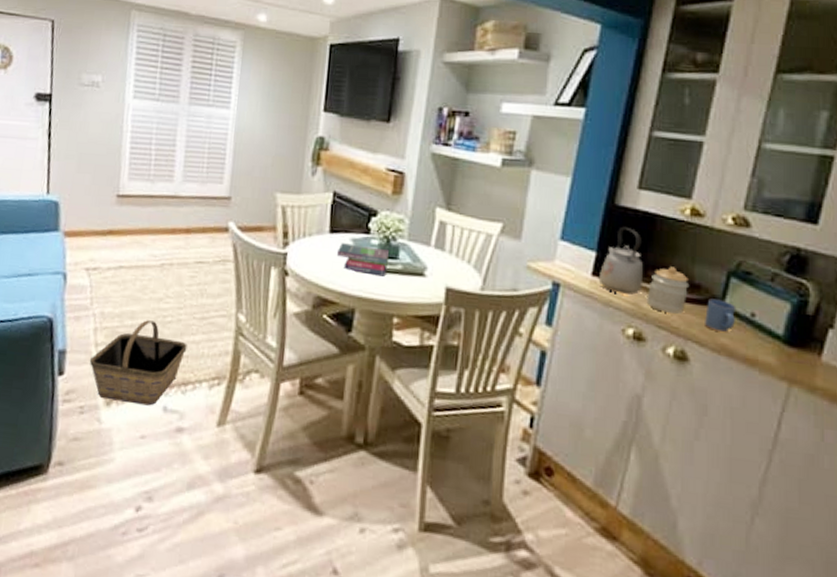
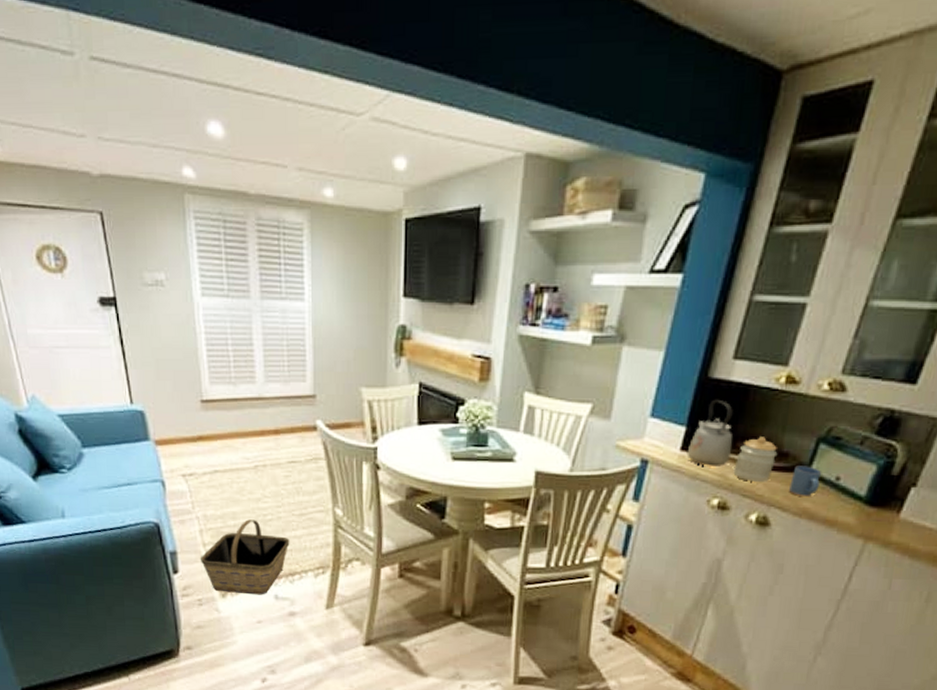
books: present [336,243,390,277] -> none [426,434,479,464]

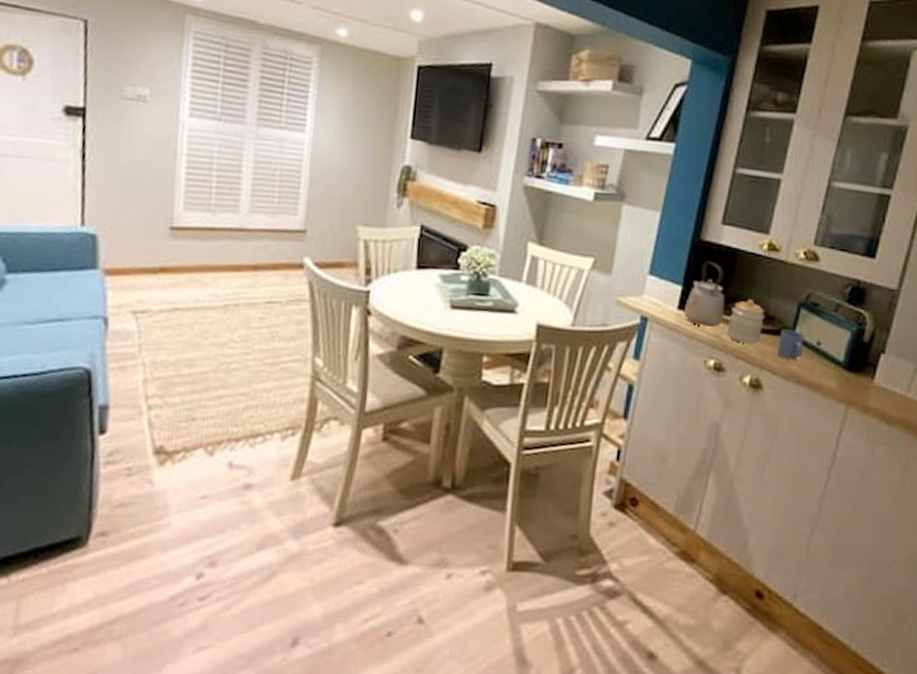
basket: present [200,519,290,595] -> none [138,368,256,463]

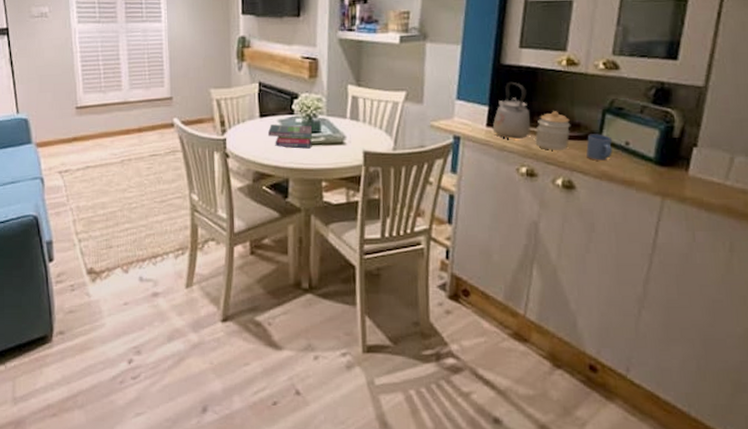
books: none [423,279,480,314] -> present [267,124,313,149]

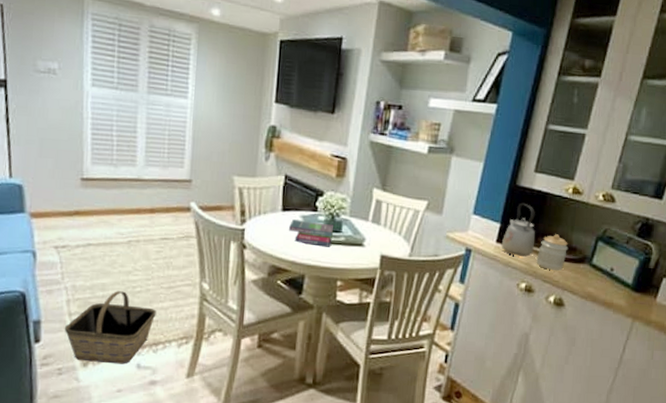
basket: none [73,208,152,278] -> present [64,291,156,364]
mug: present [586,134,613,162] -> none [578,258,601,284]

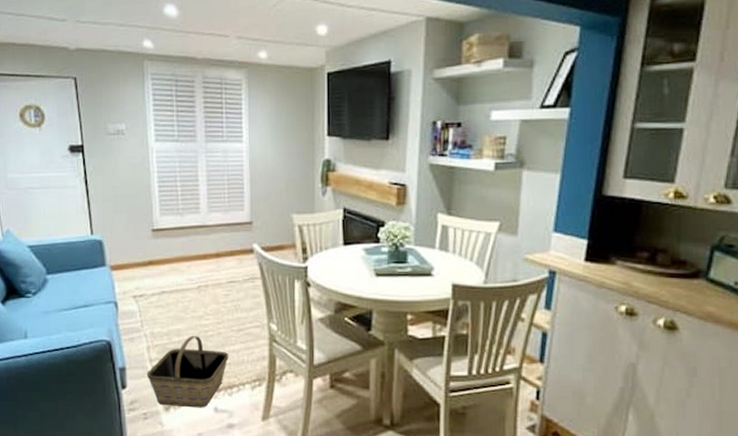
books: present [288,219,334,247] -> none [351,253,399,280]
kettle: present [501,202,536,257] -> none [591,214,633,276]
jar: present [536,234,569,271] -> none [636,247,676,290]

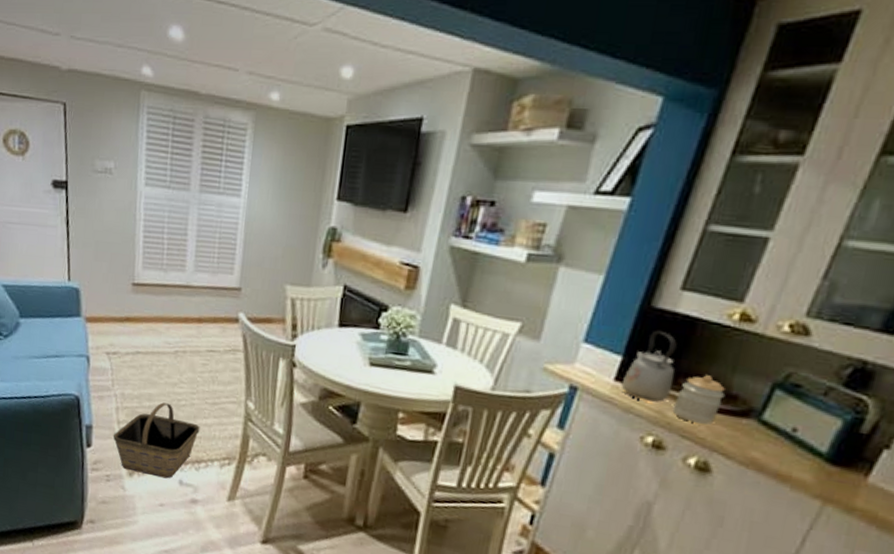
kettle: none [591,214,633,276] -> present [621,330,677,402]
jar: none [636,247,676,290] -> present [672,375,726,425]

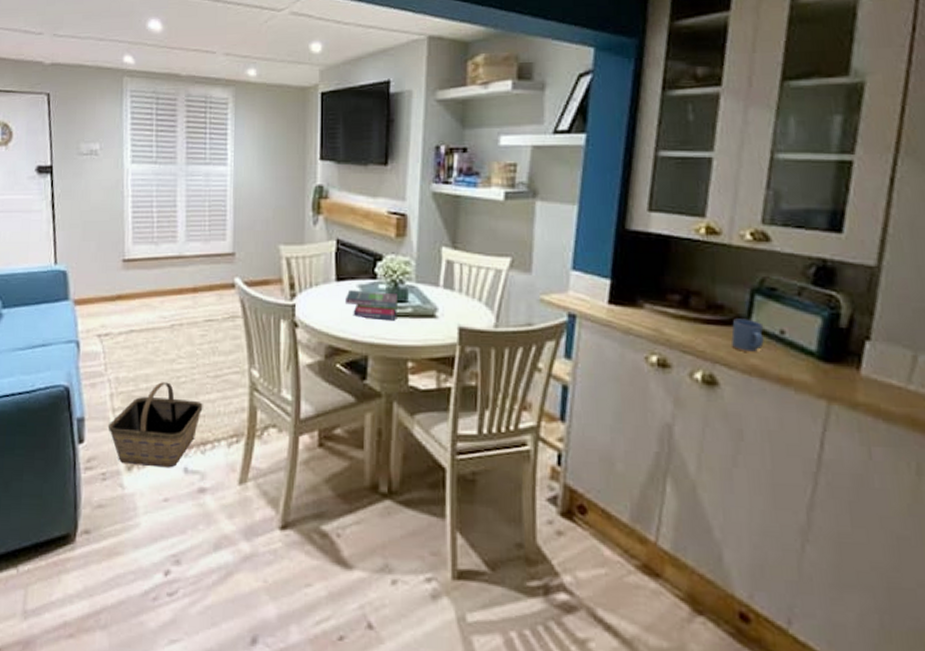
books: none [344,337,399,372] -> present [344,290,399,321]
kettle: present [621,330,677,402] -> none [615,251,663,322]
jar: present [672,375,726,425] -> none [667,289,712,338]
mug: none [736,410,777,447] -> present [731,318,764,353]

